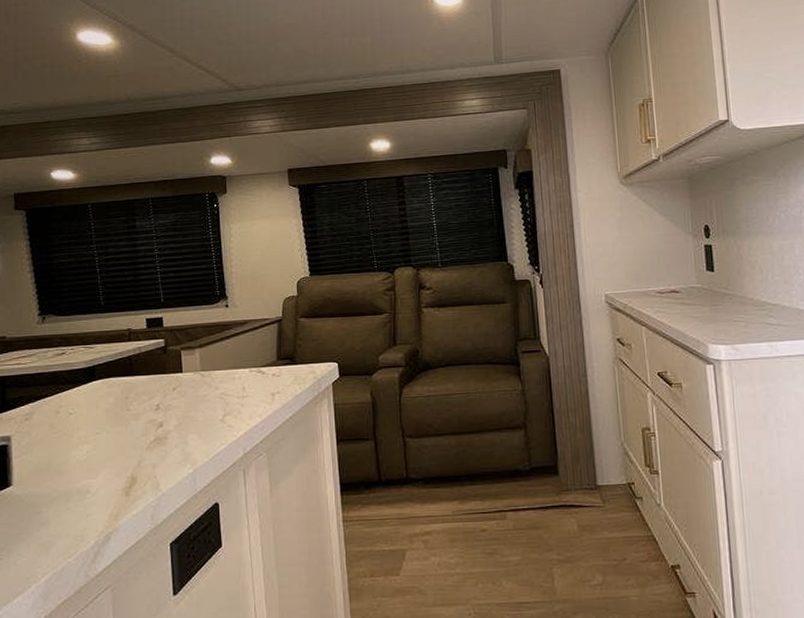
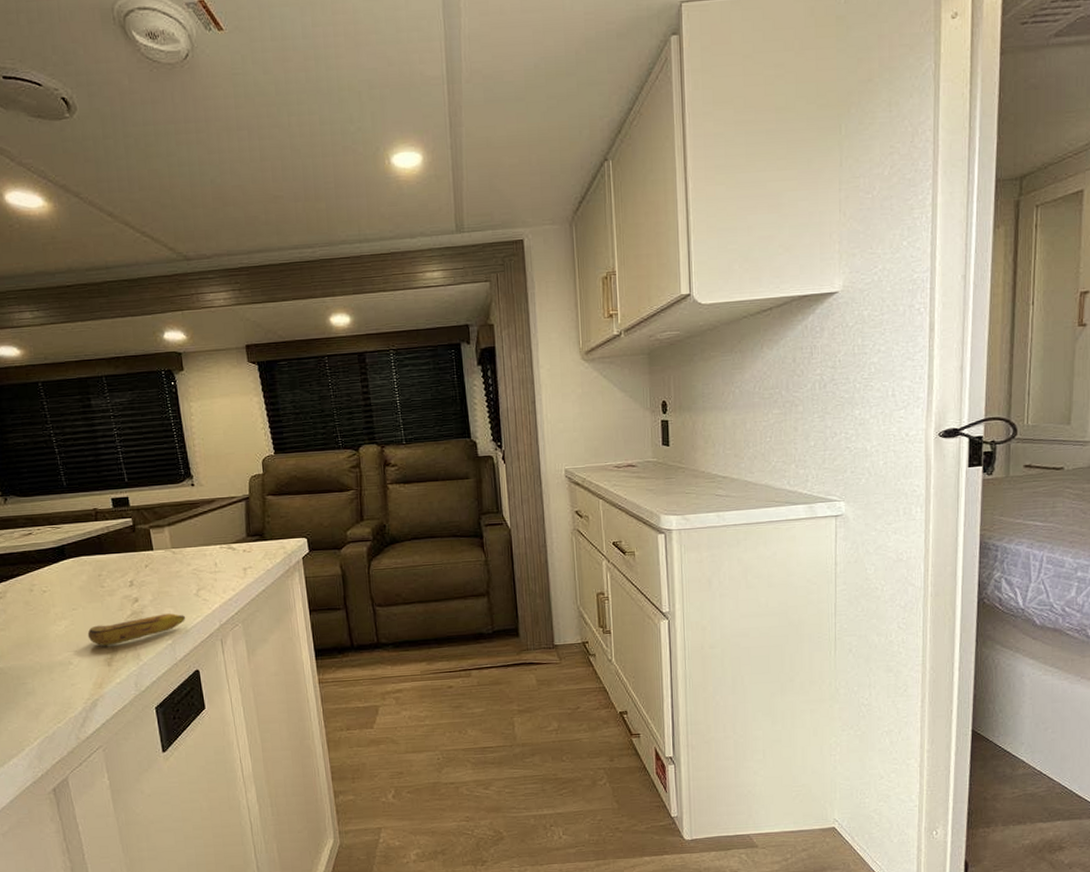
banana: none [108,440,210,474] -> present [87,613,186,646]

